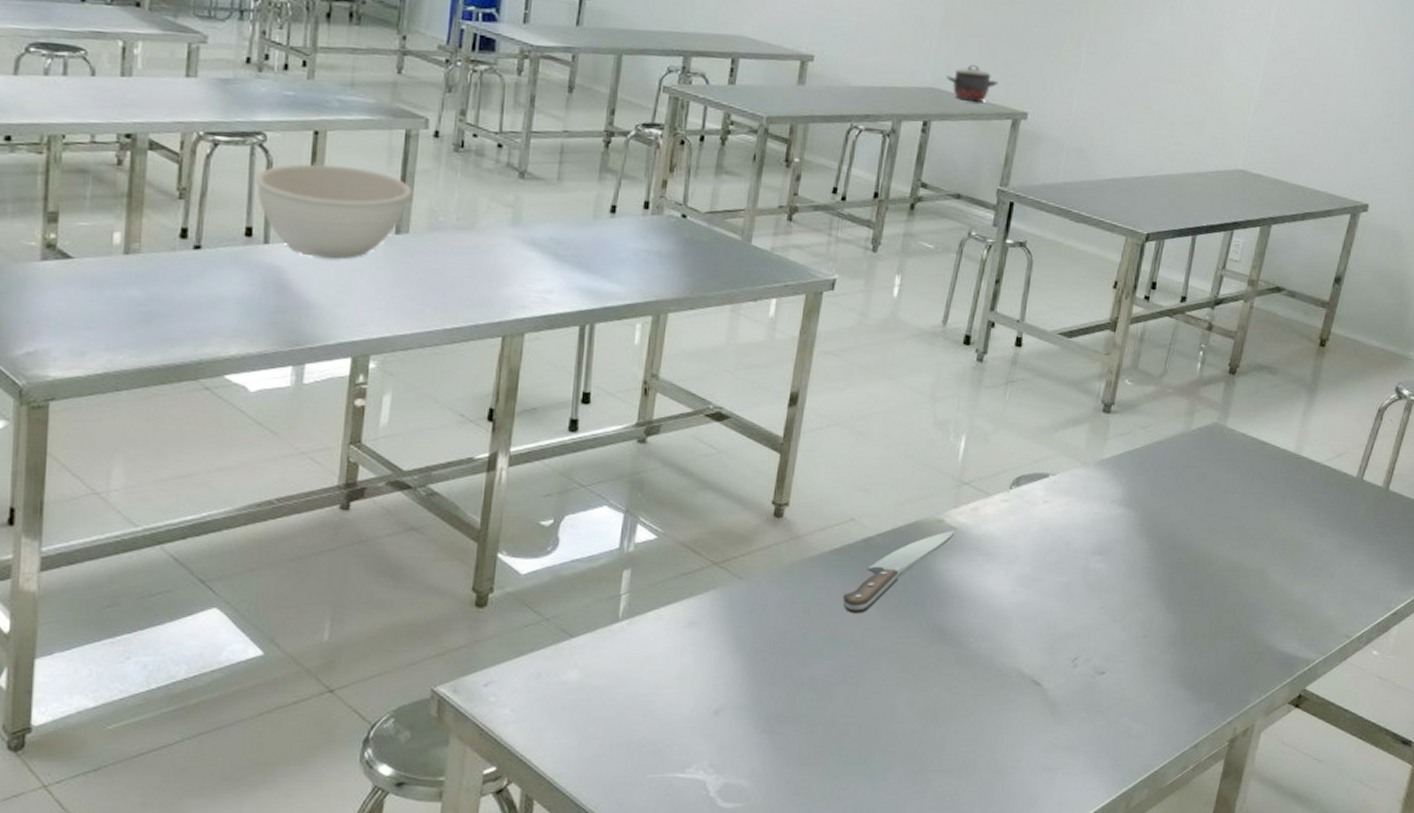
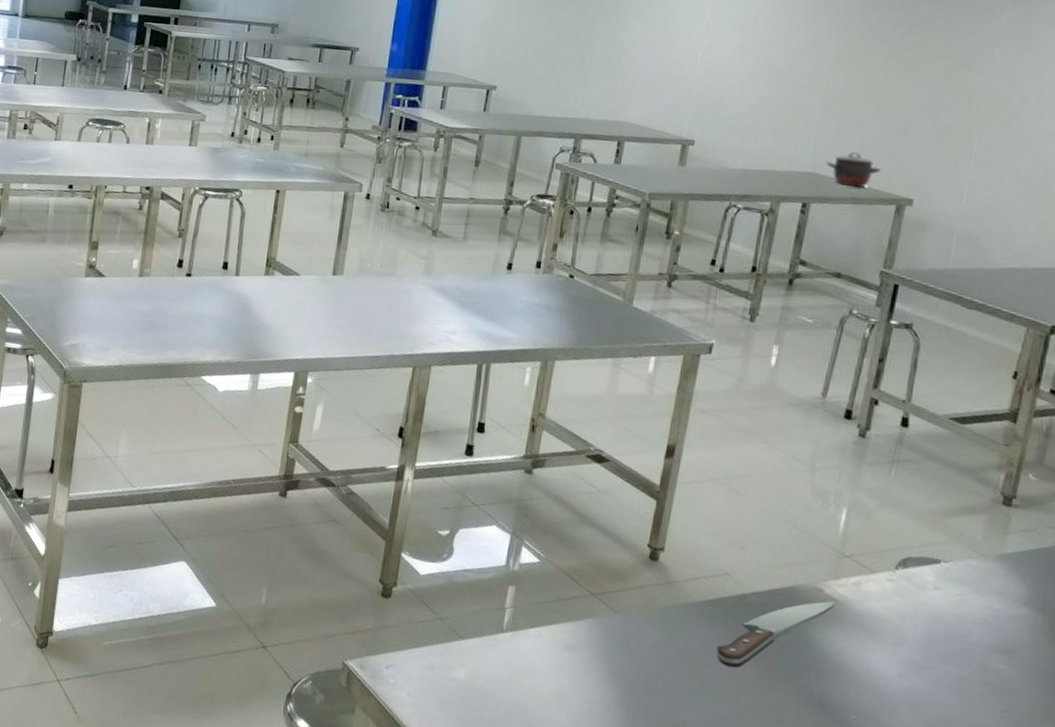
bowl: present [255,164,412,259] -> none [232,215,347,292]

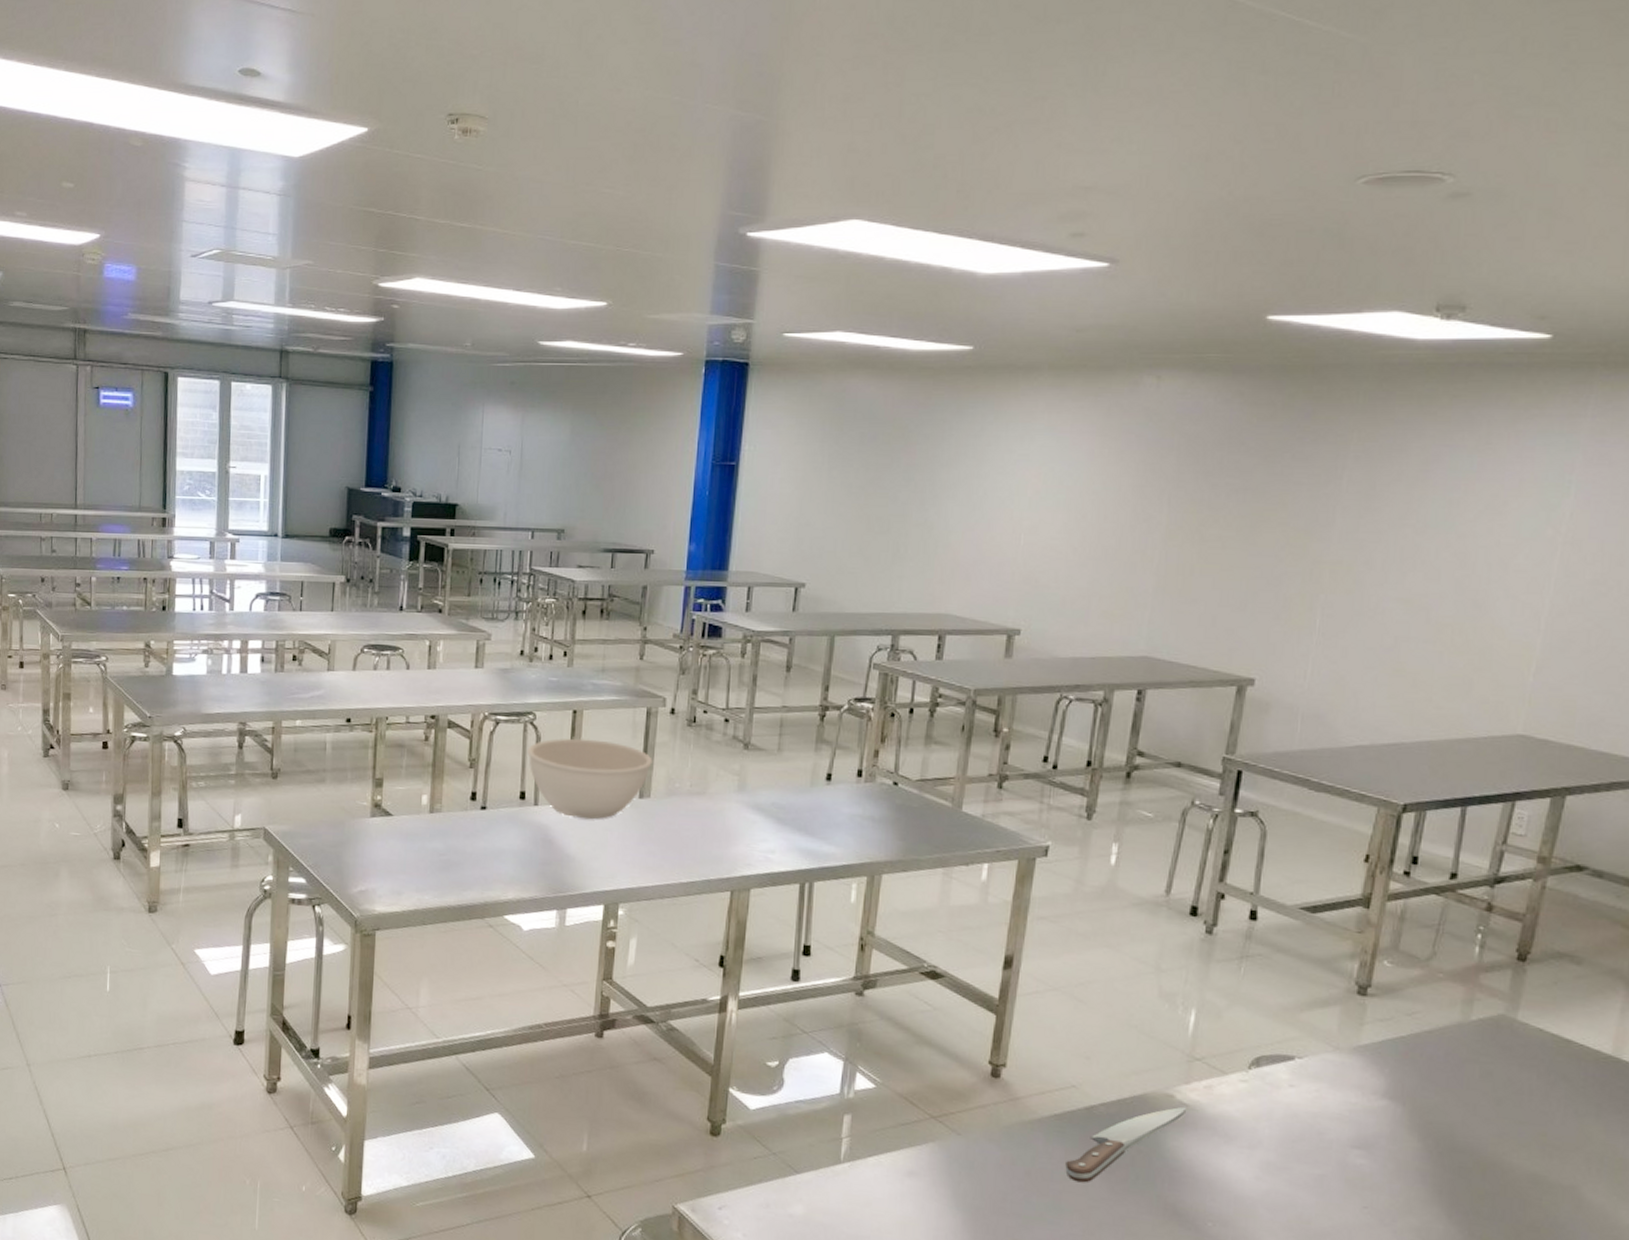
bowl: none [232,215,347,292] -> present [527,738,653,819]
cooking pot: present [826,151,881,187] -> none [1161,631,1220,669]

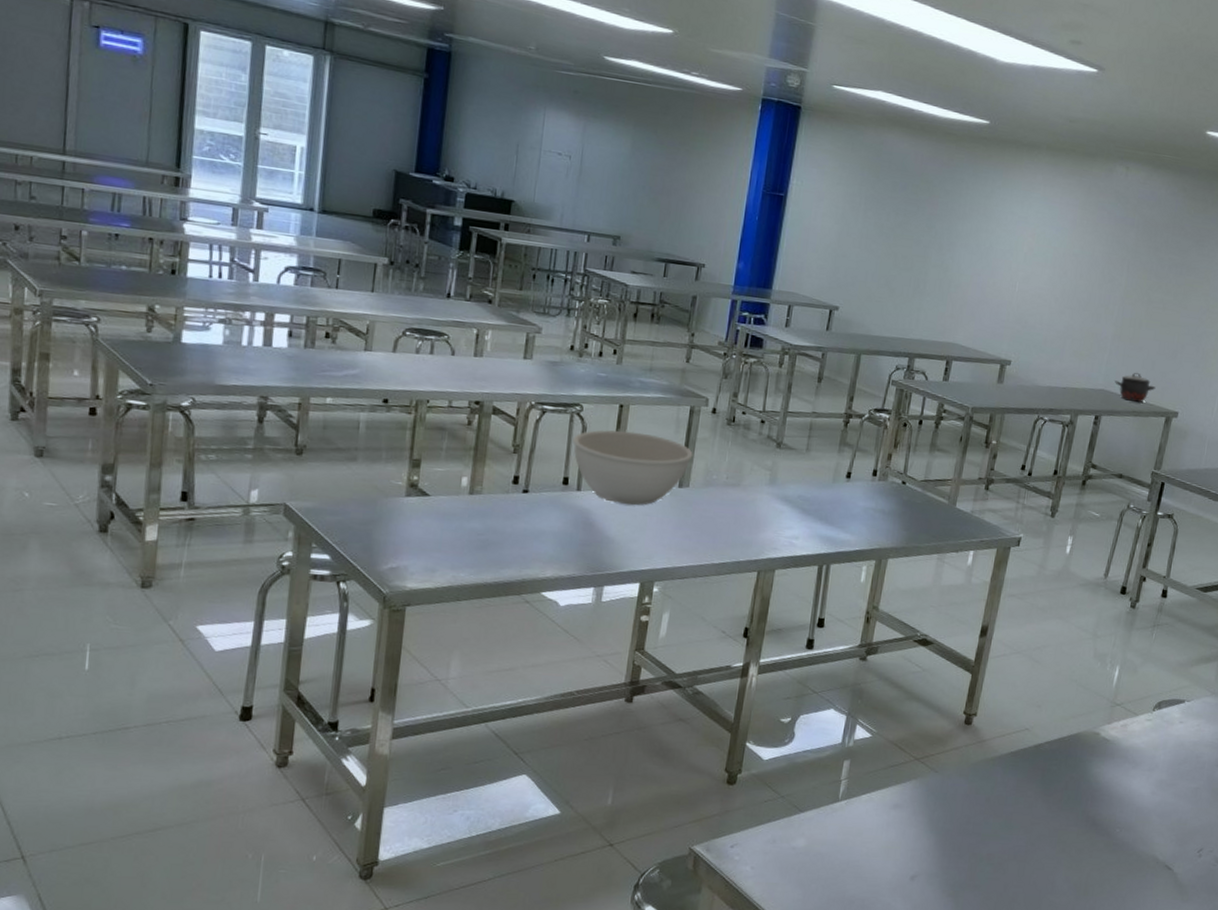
kitchen knife: present [1065,1106,1187,1183] -> none [1016,741,1108,805]
cooking pot: none [1161,631,1220,669] -> present [1115,372,1156,402]

